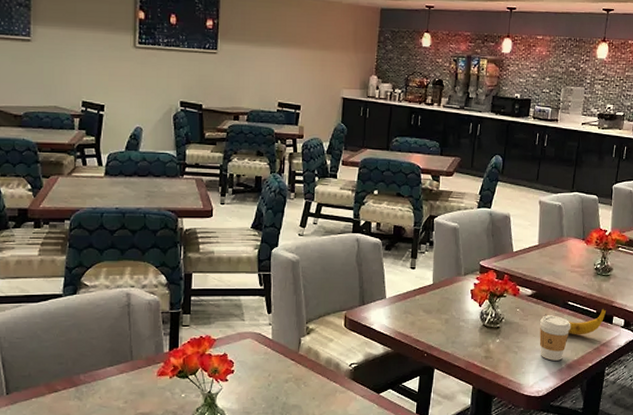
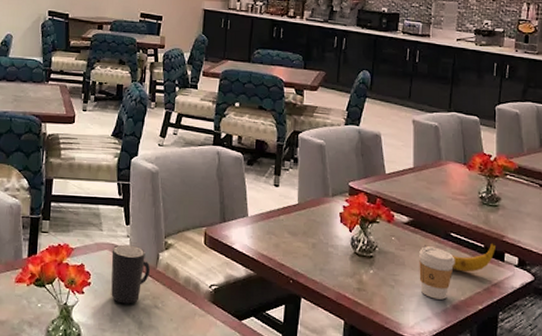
mug: none [254,332,293,387] -> present [111,244,151,304]

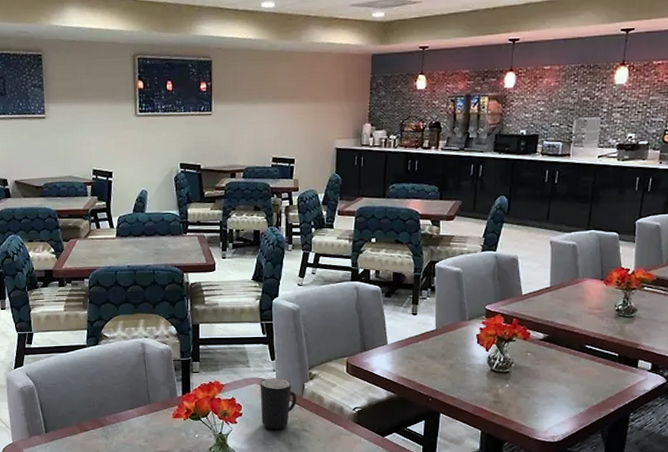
coffee cup: present [419,246,455,300] -> none [553,359,589,406]
banana: present [423,241,497,272] -> none [558,350,631,380]

